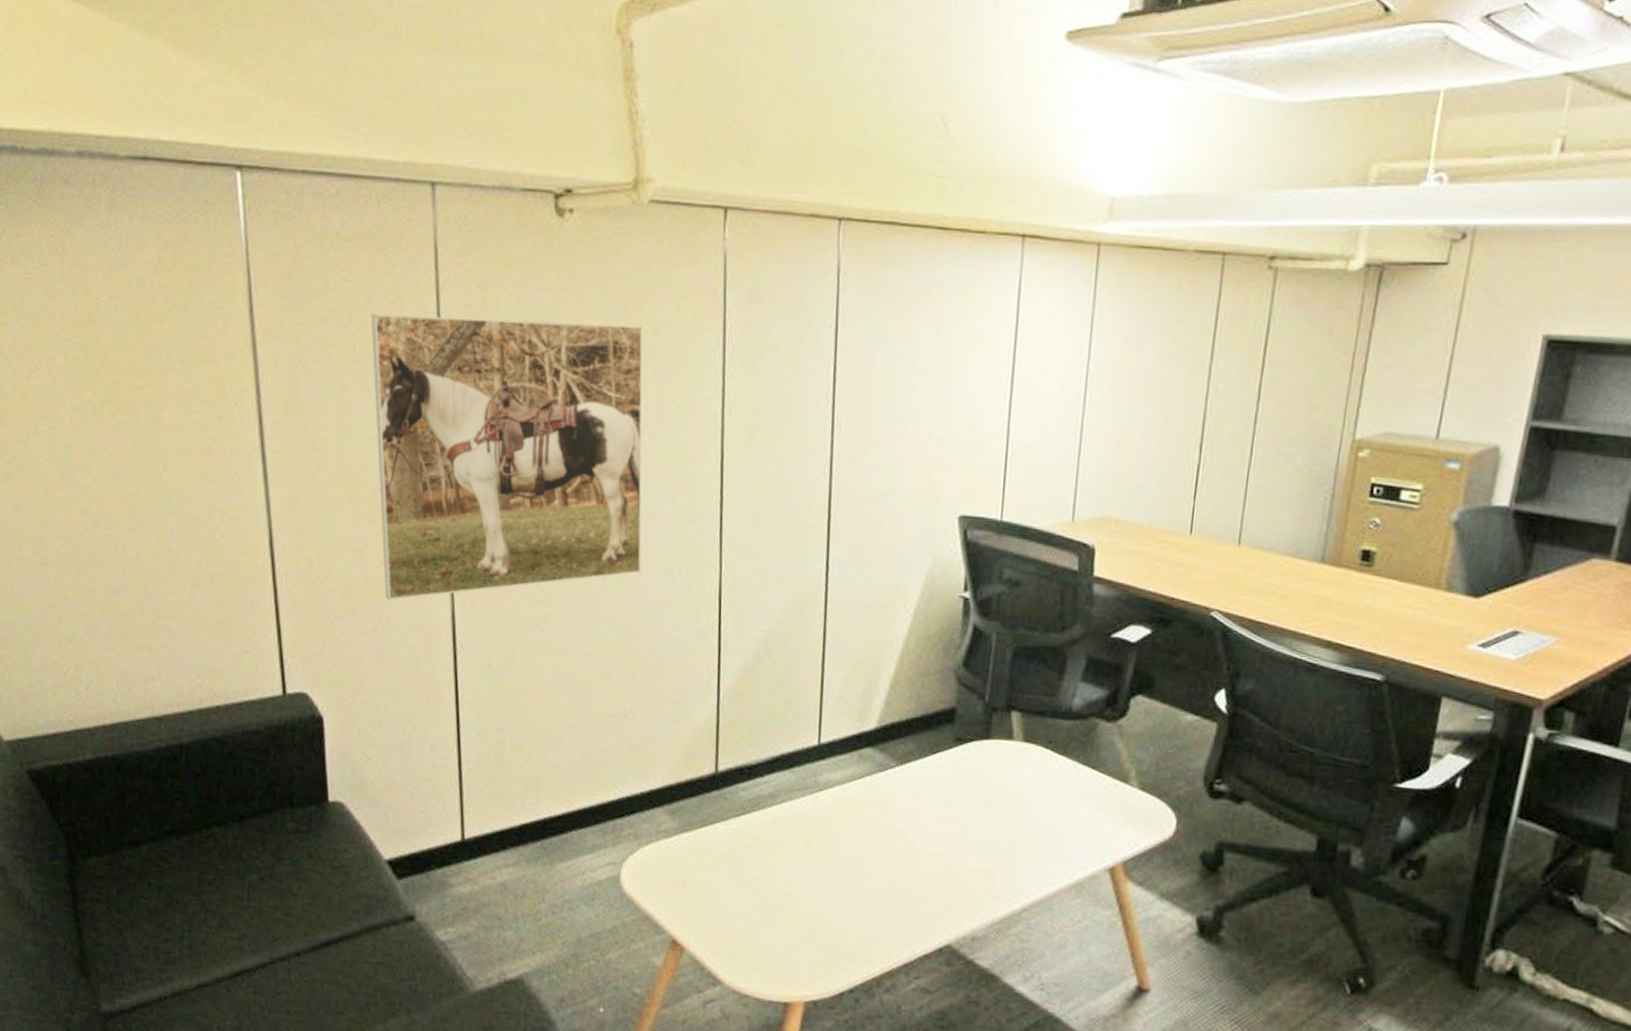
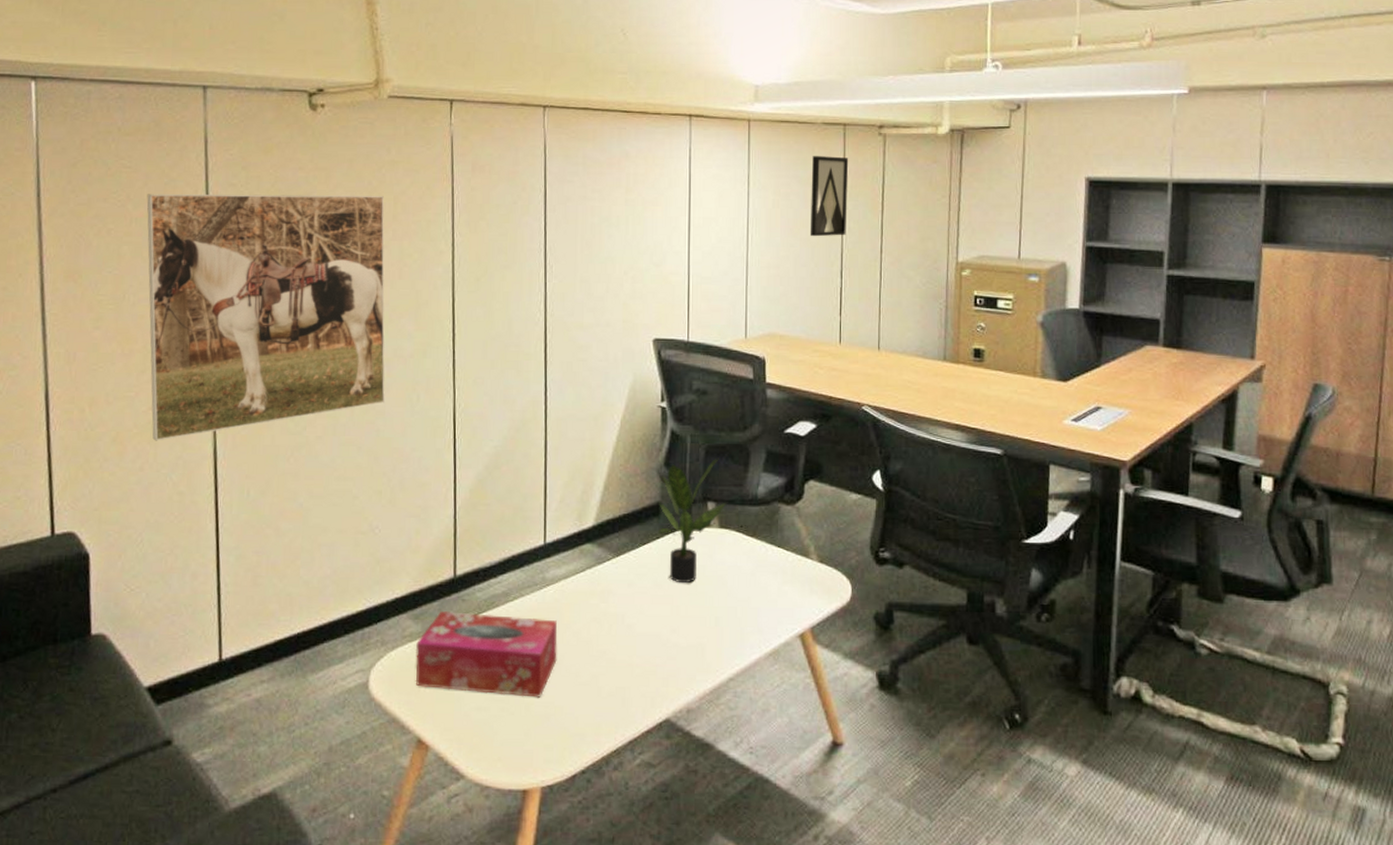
tissue box: none [670,808,829,909] -> present [415,611,558,698]
potted plant: none [951,661,1034,801] -> present [658,457,726,584]
wall art: none [1164,294,1225,399] -> present [810,156,849,237]

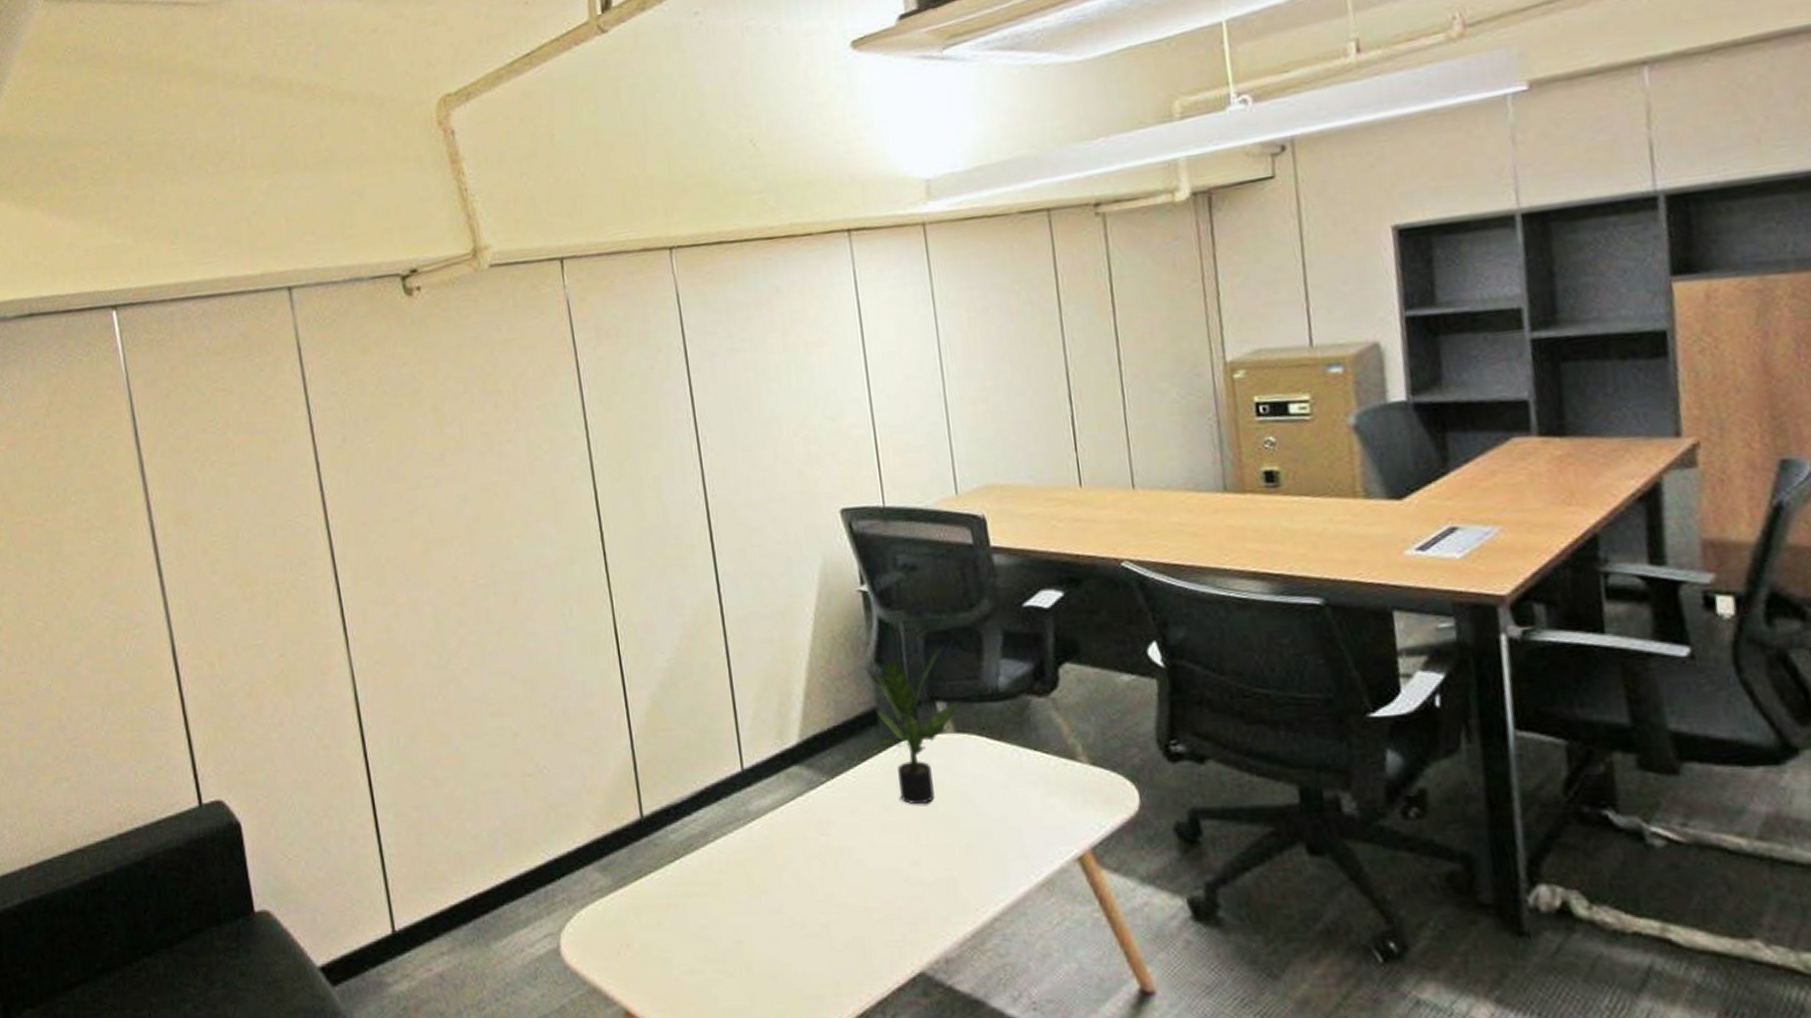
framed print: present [147,194,385,441] -> none [246,381,534,692]
tissue box: present [415,611,558,698] -> none [608,859,776,955]
wall art: present [810,156,849,237] -> none [1011,250,1070,357]

